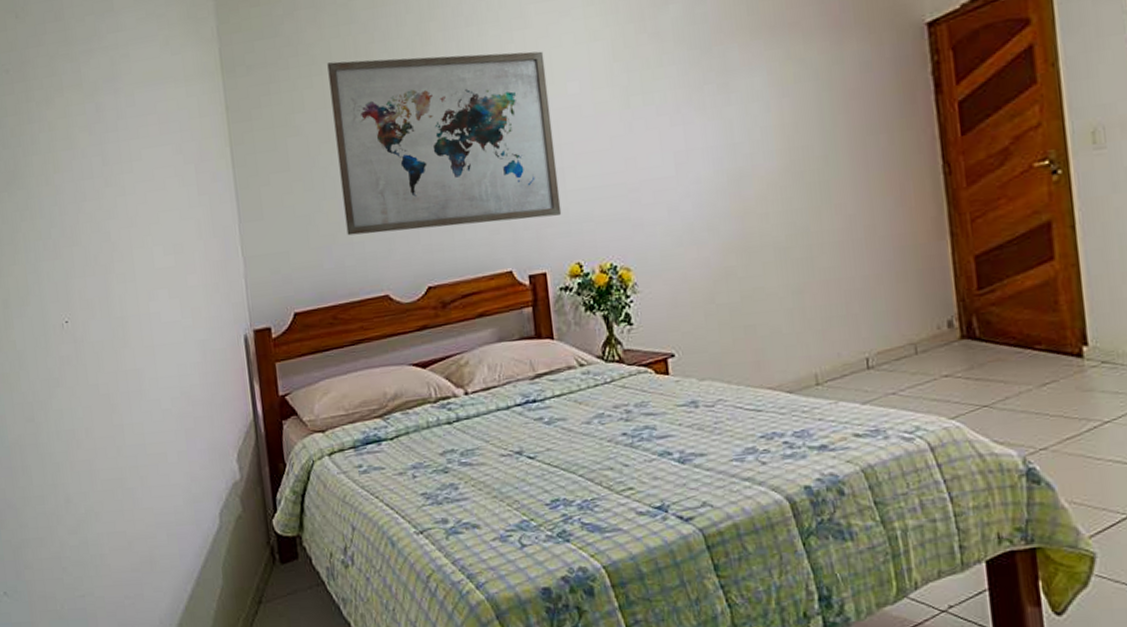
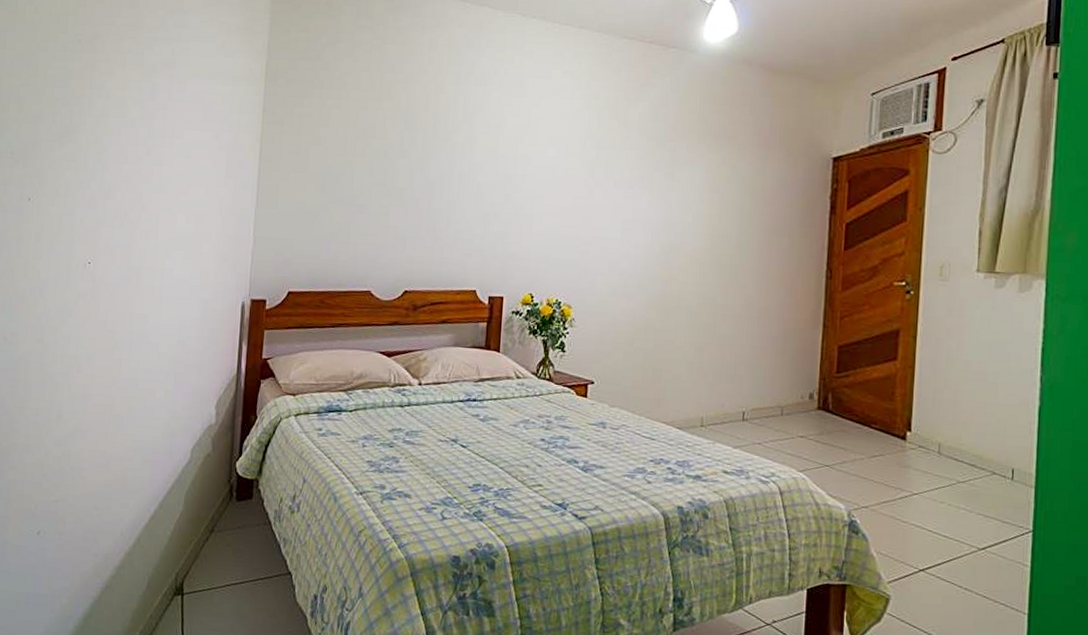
wall art: present [327,51,562,236] -> none [345,91,533,252]

